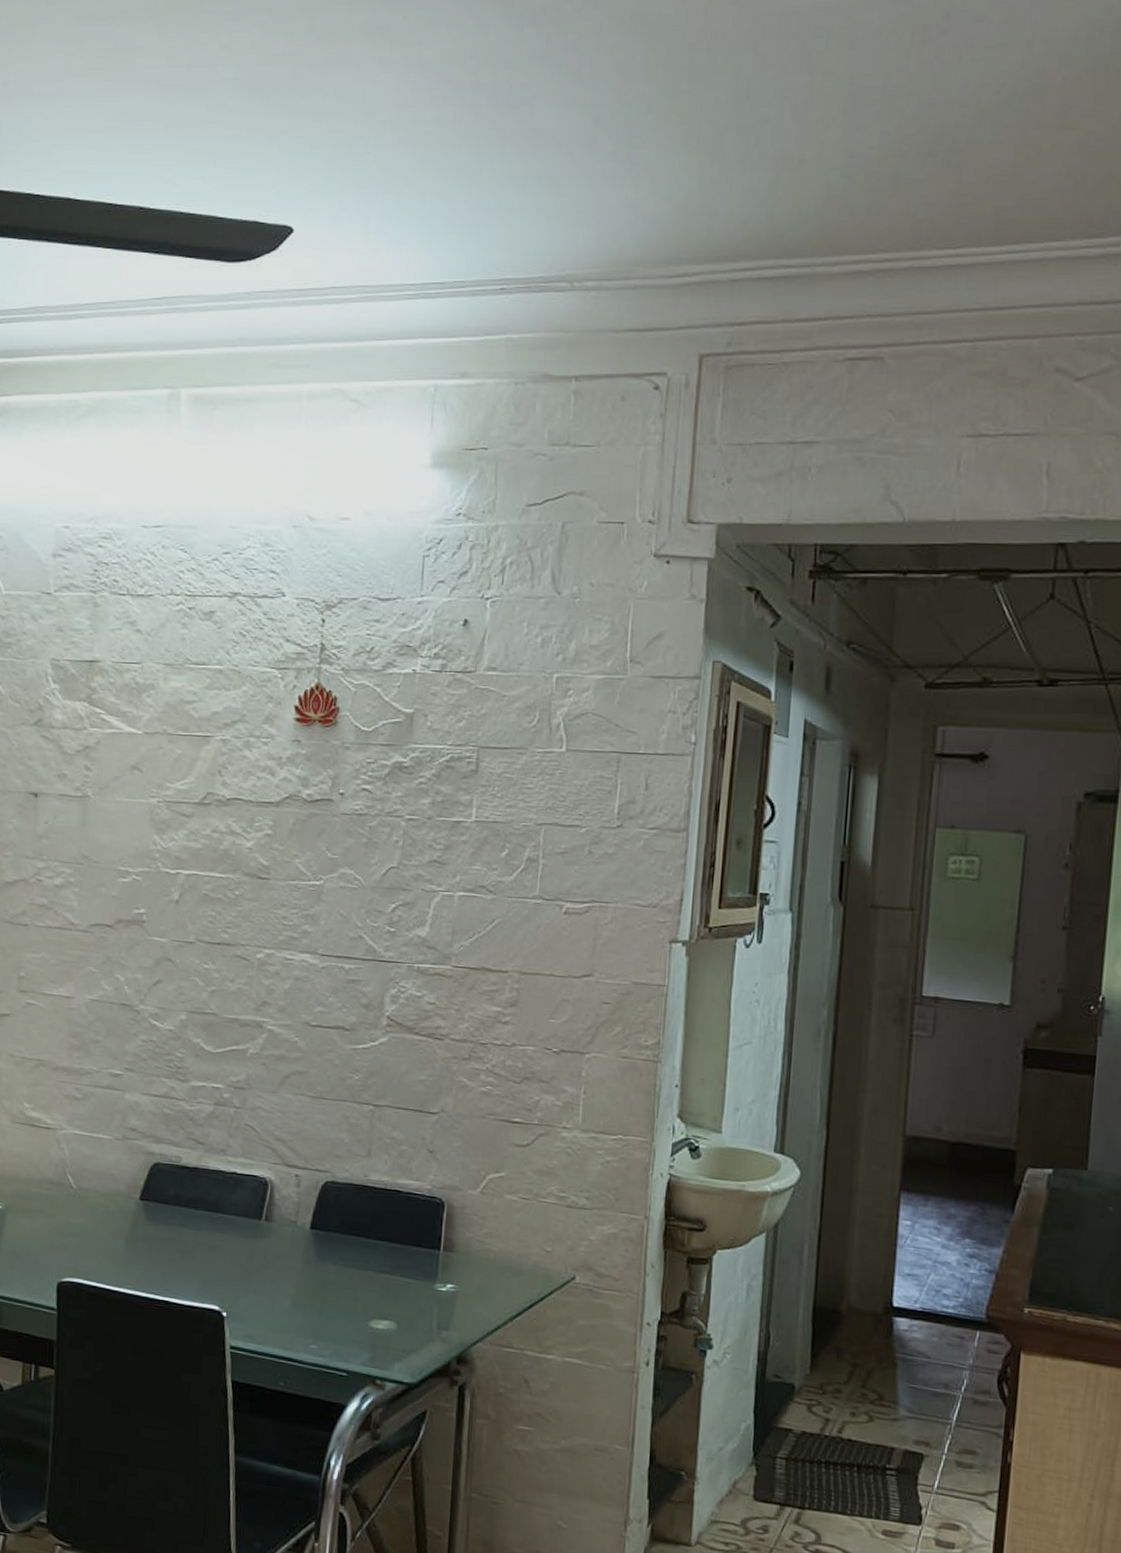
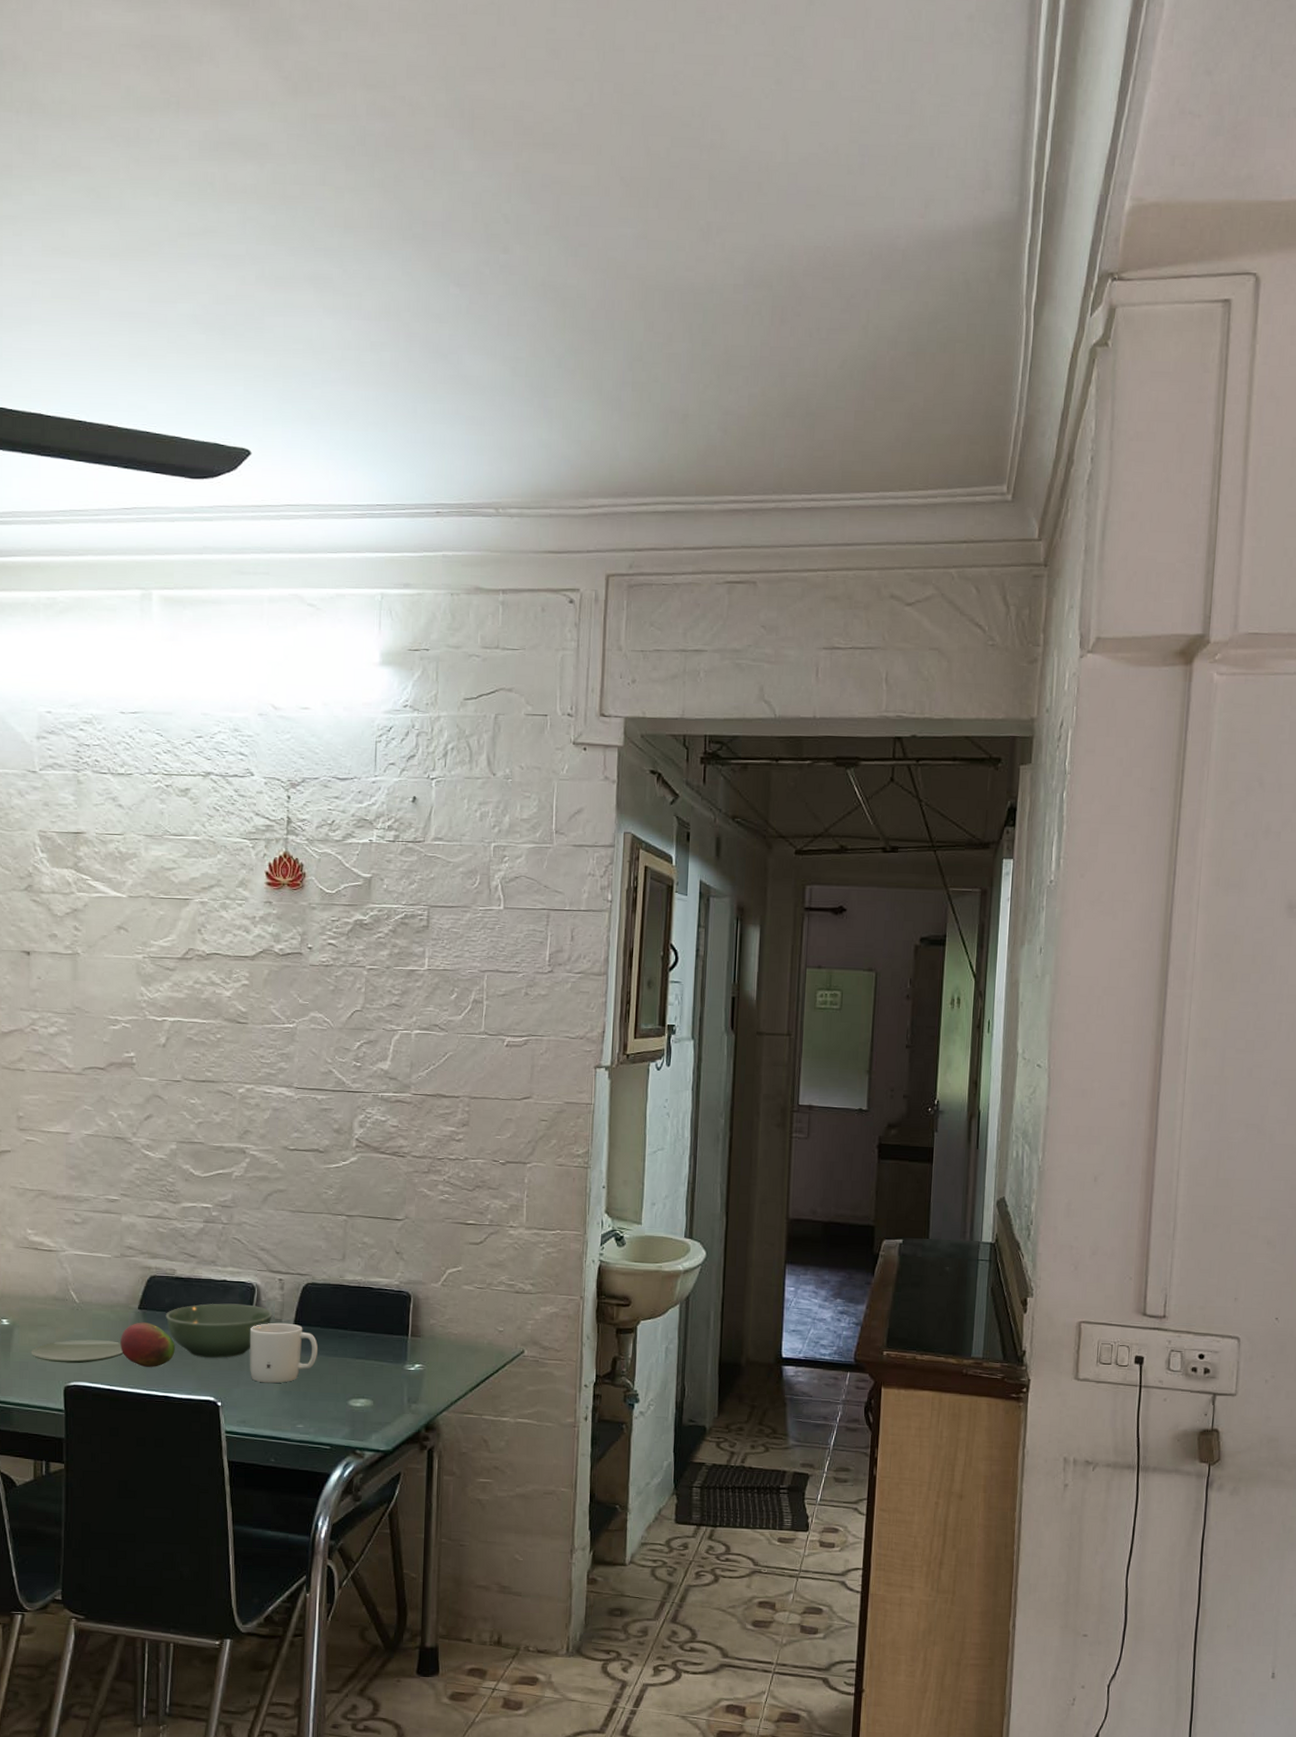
plate: none [23,1229,122,1258] -> present [31,1339,124,1364]
fruit: none [119,1214,178,1267] -> present [120,1322,175,1367]
bowl: none [168,1198,287,1262] -> present [165,1303,273,1358]
mug: none [259,1224,336,1296] -> present [249,1322,318,1384]

